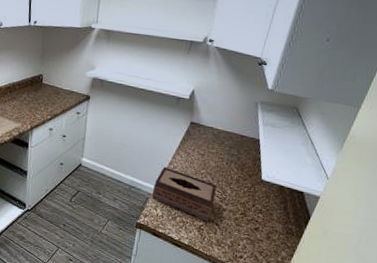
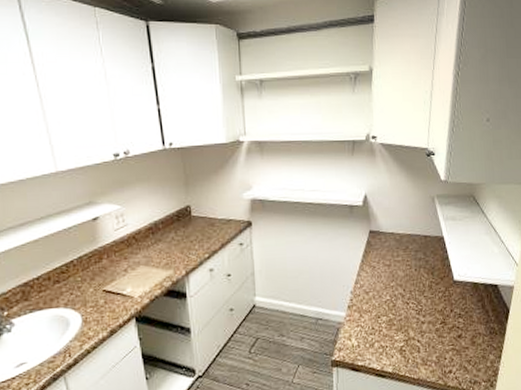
tissue box: present [152,166,217,222] -> none [343,287,411,341]

